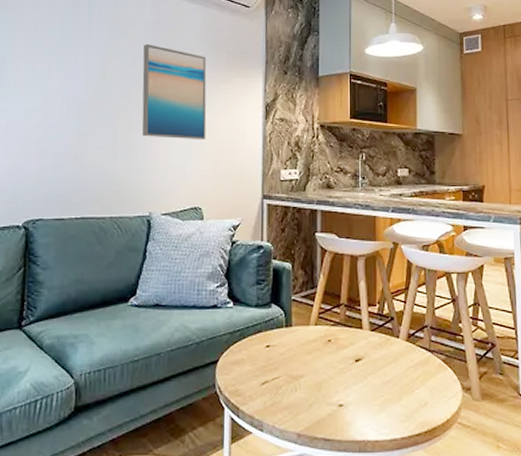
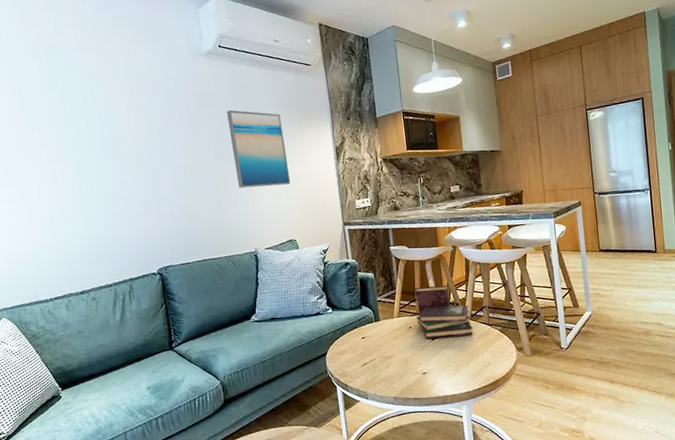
book: none [339,289,409,360] -> present [415,285,473,339]

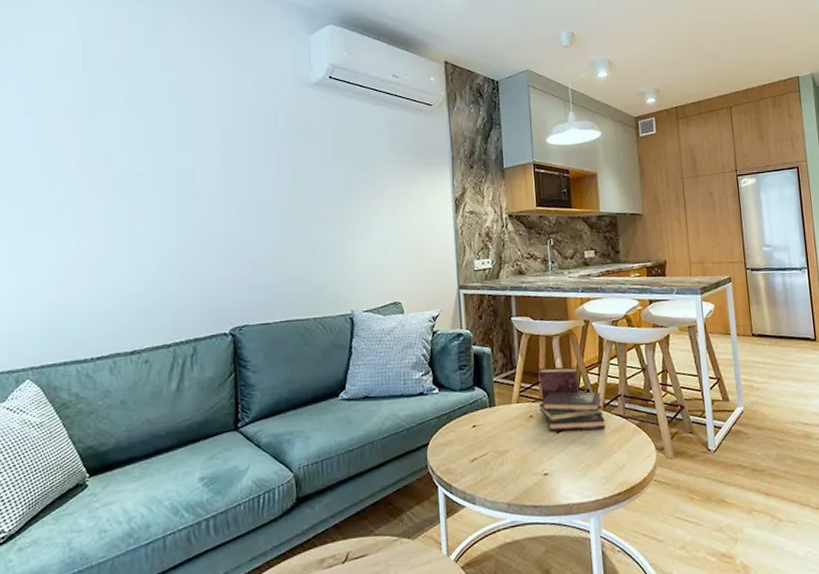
wall art: present [227,109,291,189] -> none [332,147,400,239]

